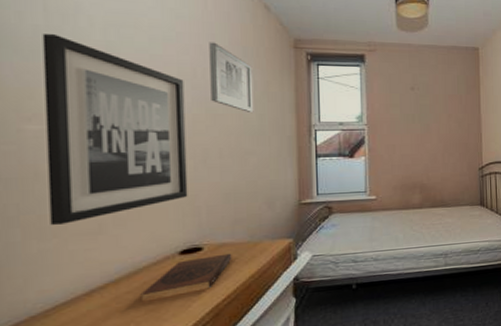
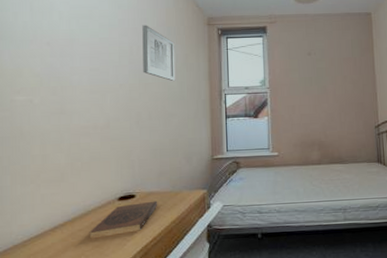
wall art: present [42,33,188,226] -> none [29,26,125,174]

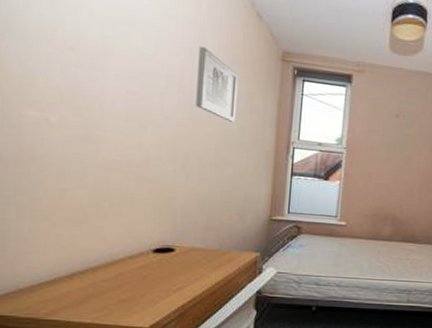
book: present [89,201,158,239] -> none [115,258,201,292]

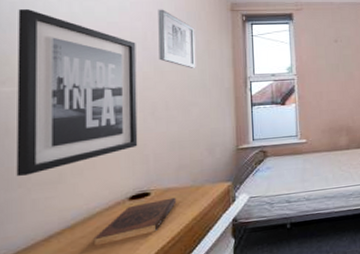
wall art: none [41,22,172,210] -> present [16,8,138,177]
book: none [115,258,201,292] -> present [93,197,177,246]

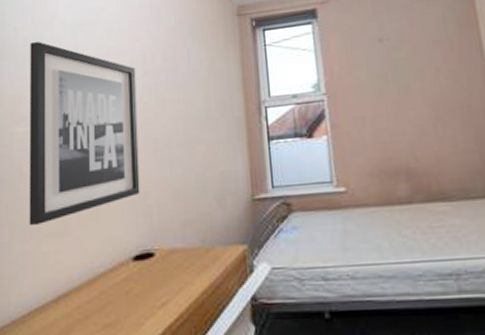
book: present [93,197,177,246] -> none [98,261,184,315]
wall art: present [158,9,196,68] -> none [157,24,200,95]

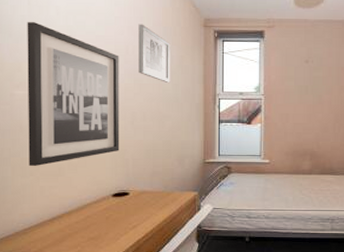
wall art: none [157,24,200,95] -> present [138,24,170,82]

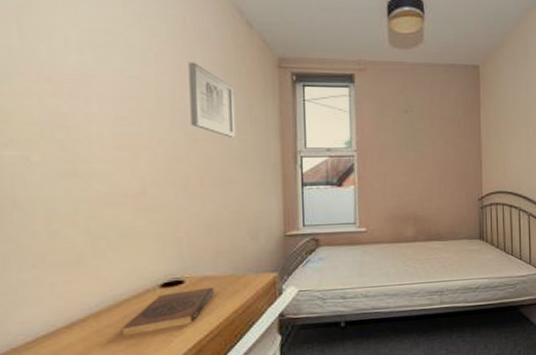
wall art: present [27,21,120,167] -> none [17,54,168,256]
book: none [85,199,150,231] -> present [121,287,215,336]

